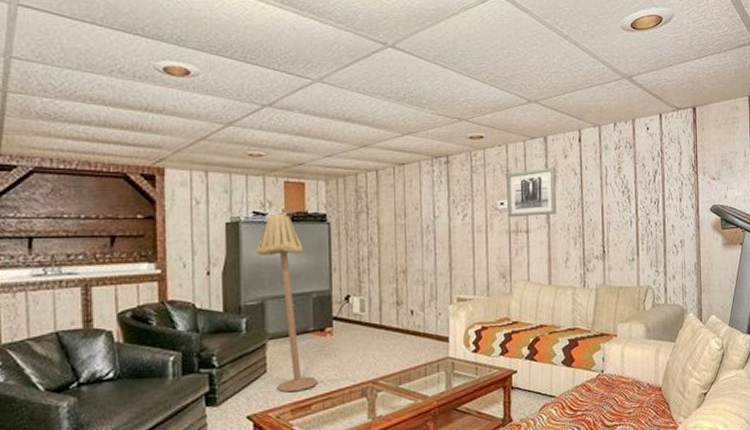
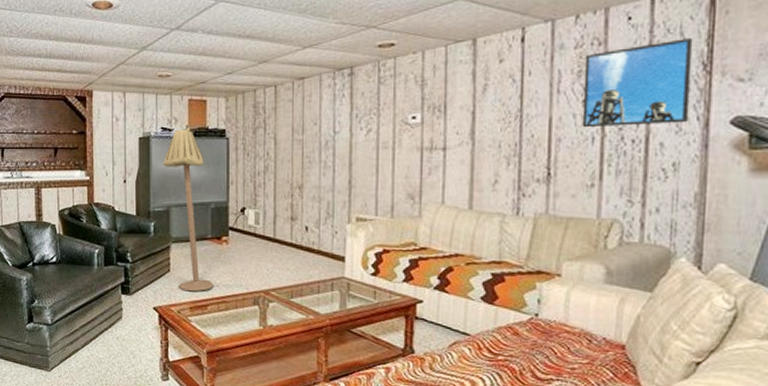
wall art: present [507,167,557,218] -> none [420,74,486,133]
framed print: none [622,146,687,213] -> present [582,38,693,128]

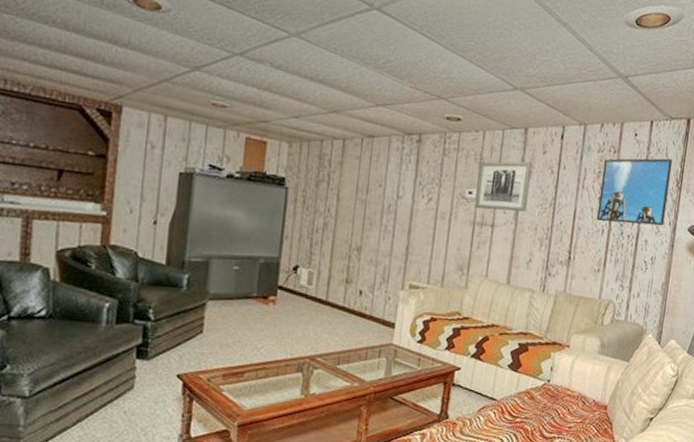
floor lamp: present [163,127,214,292] -> none [206,169,258,357]
wall art: none [420,74,486,133] -> present [474,161,532,212]

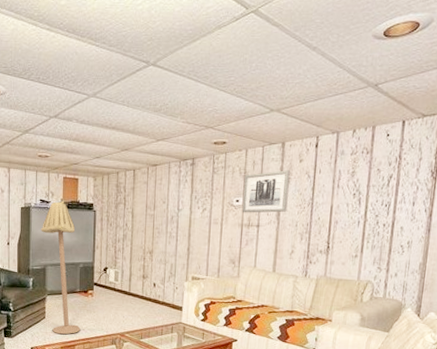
floor lamp: none [206,169,258,357] -> present [41,200,81,335]
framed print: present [596,158,673,226] -> none [352,152,427,214]

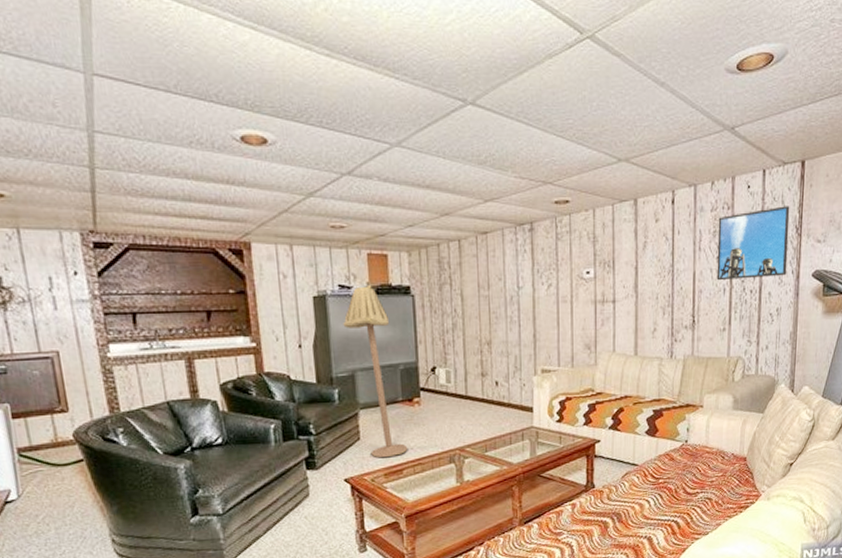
wall art: present [241,170,290,213] -> none [593,232,646,287]
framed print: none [352,152,427,214] -> present [716,206,790,281]

